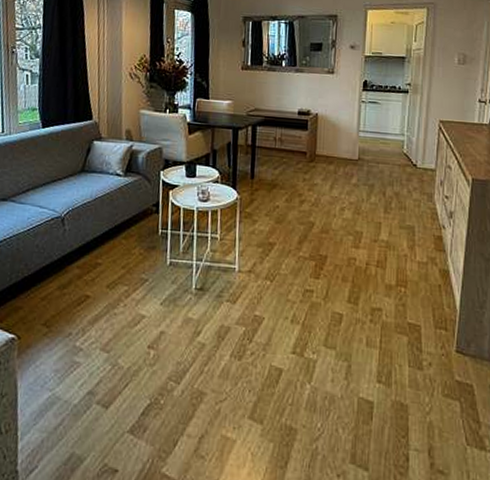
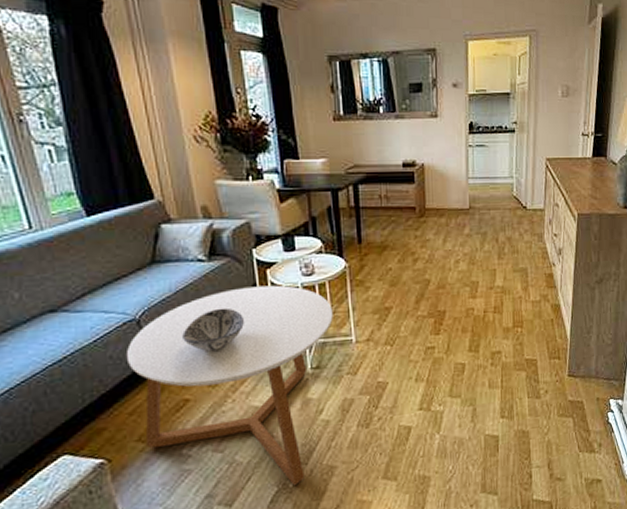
coffee table: none [48,203,221,403] -> present [126,285,333,485]
decorative bowl: none [93,218,145,257] -> present [182,307,244,352]

